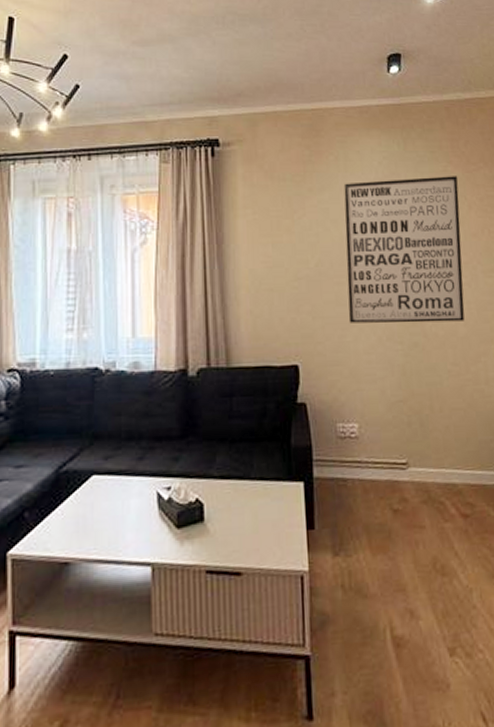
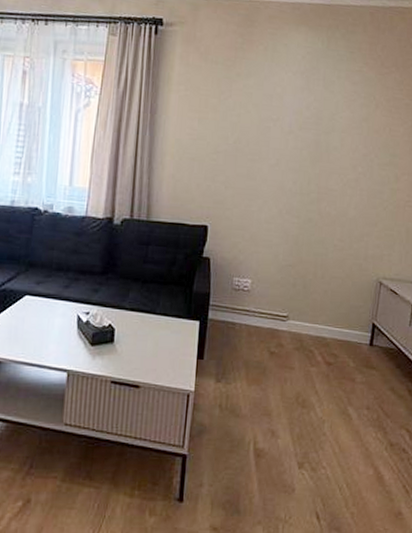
wall art: present [343,176,465,323] -> none [256,72,371,205]

